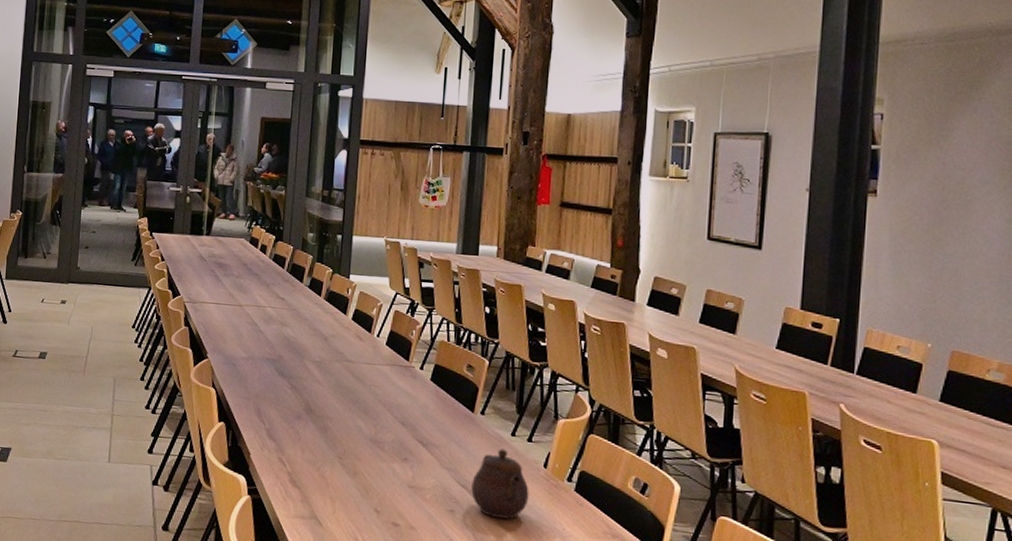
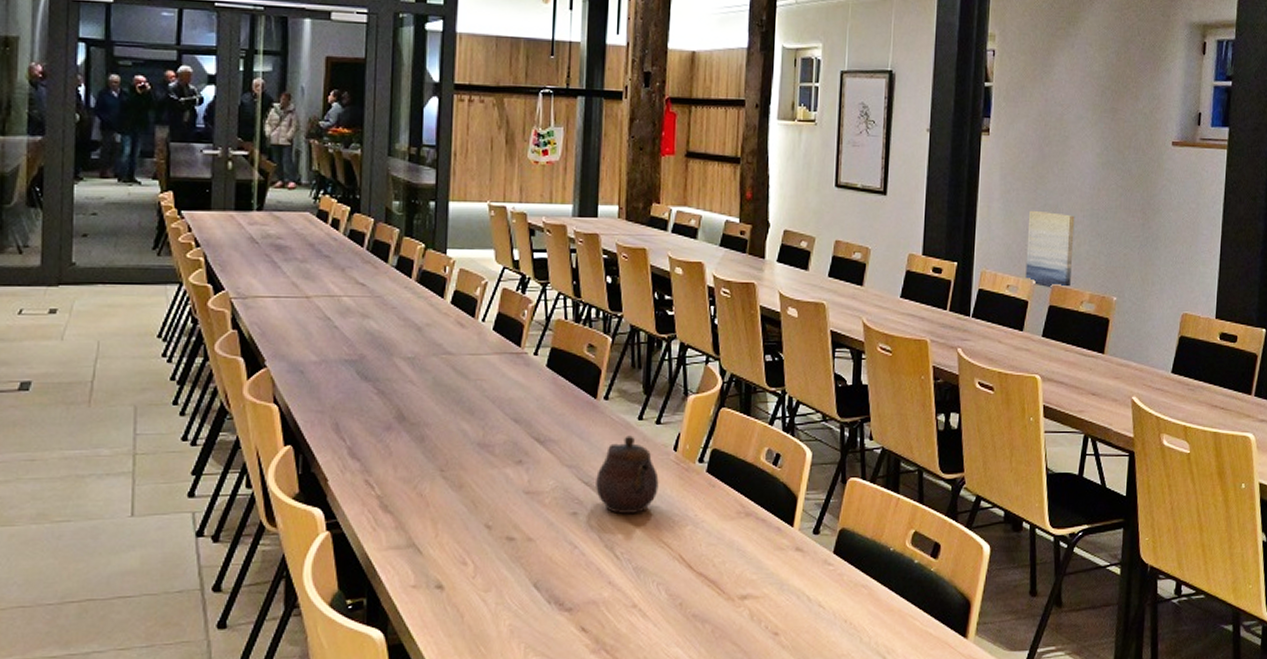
wall art: none [919,272,980,353] -> present [1025,210,1075,288]

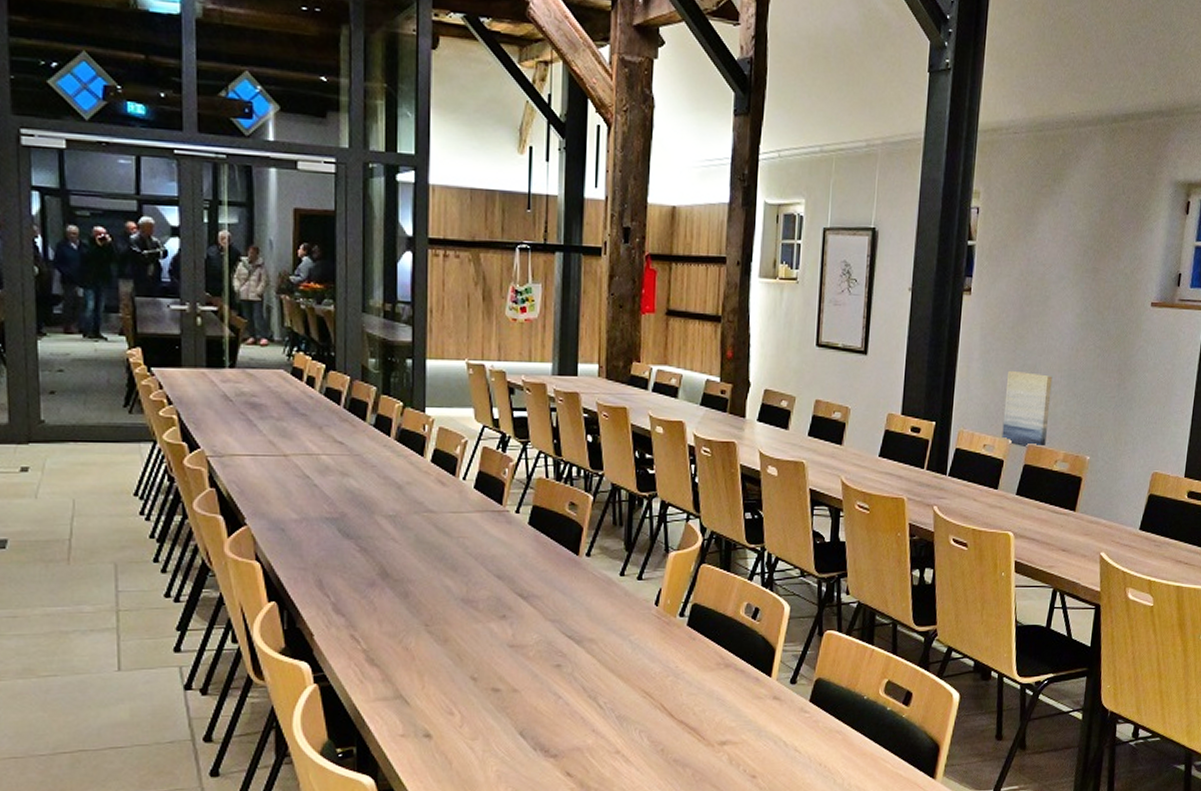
teapot: present [596,436,659,514] -> none [579,591,641,666]

